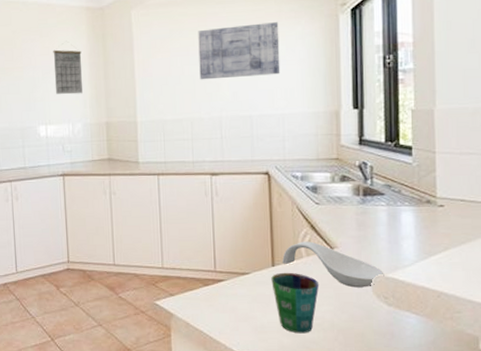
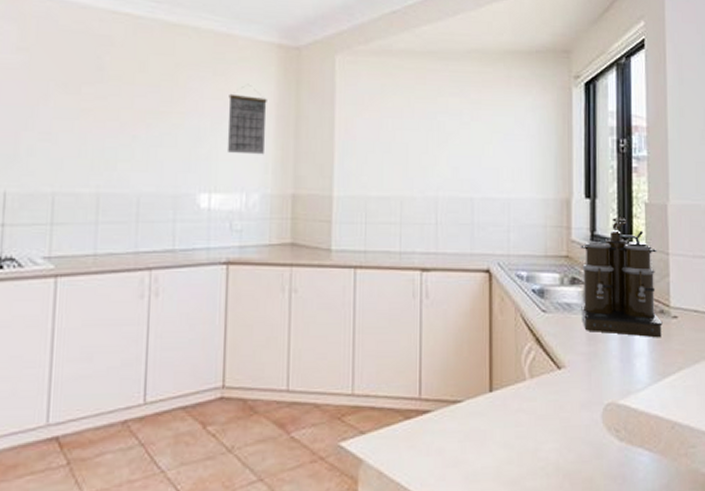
wall art: present [198,22,281,80] -> none [414,88,508,151]
cup: present [271,272,320,334] -> none [488,399,544,482]
spoon rest: present [282,241,384,288] -> none [502,359,616,419]
coffee maker: none [350,122,429,223] -> present [580,216,663,337]

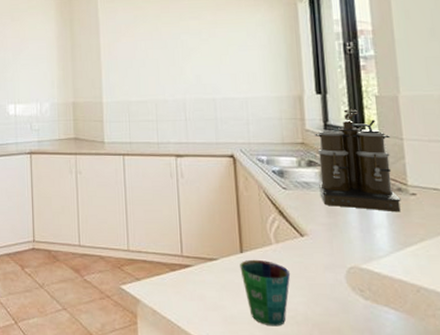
calendar: present [227,93,267,155] -> none [23,33,50,75]
cup: none [488,399,544,482] -> present [240,259,291,327]

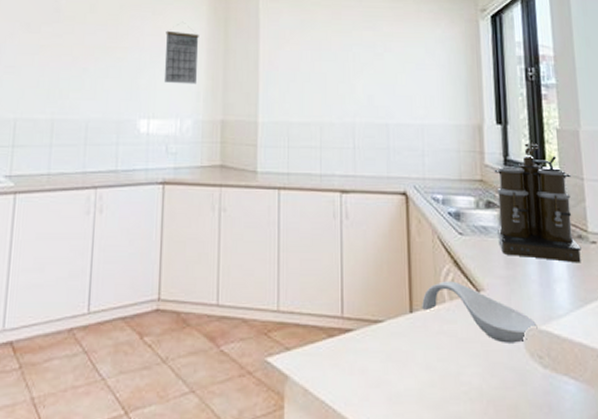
calendar: none [23,33,50,75] -> present [163,30,199,85]
cup: present [240,259,291,327] -> none [409,321,465,405]
spoon rest: none [251,228,359,279] -> present [422,281,538,343]

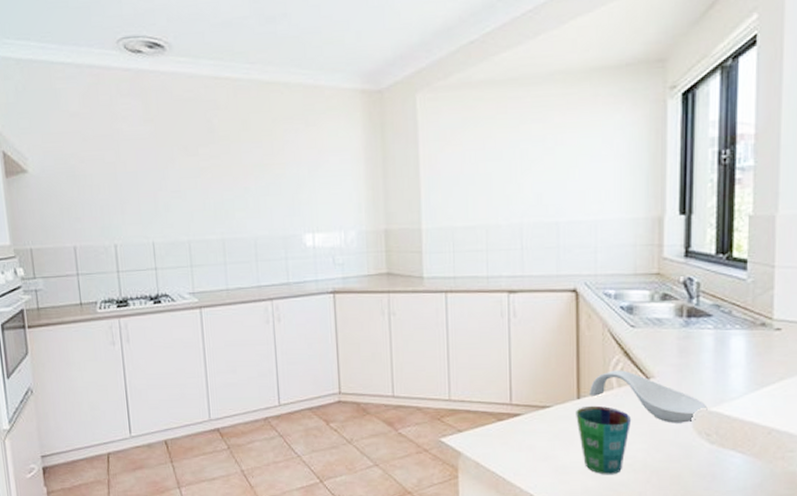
calendar: present [163,30,199,85] -> none [321,141,357,197]
cup: none [409,321,465,405] -> present [576,405,632,475]
coffee maker: present [494,142,581,262] -> none [671,231,763,349]

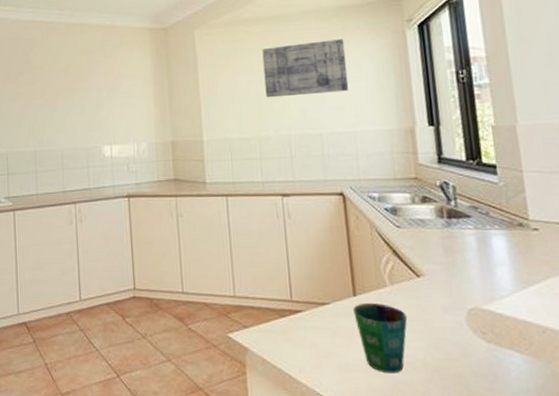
wall art: none [496,109,594,179] -> present [262,39,349,98]
spoon rest: present [590,370,708,423] -> none [364,268,480,321]

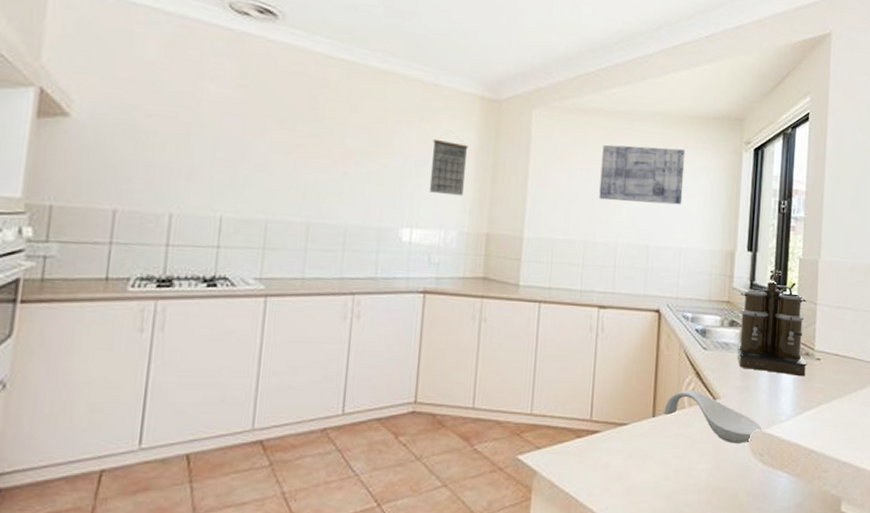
calendar: none [117,69,147,114] -> present [429,139,468,196]
cup: present [353,302,408,374] -> none [650,424,699,496]
spoon rest: none [364,268,480,321] -> present [664,390,762,443]
coffee maker: none [429,140,523,248] -> present [736,269,807,376]

